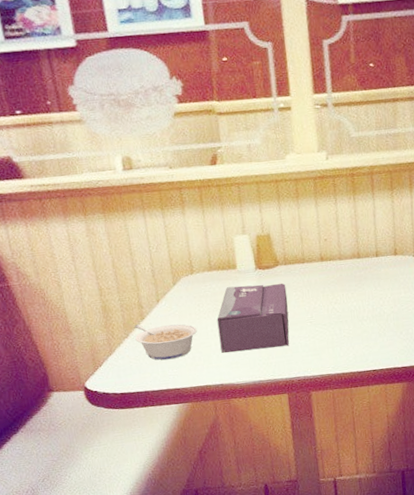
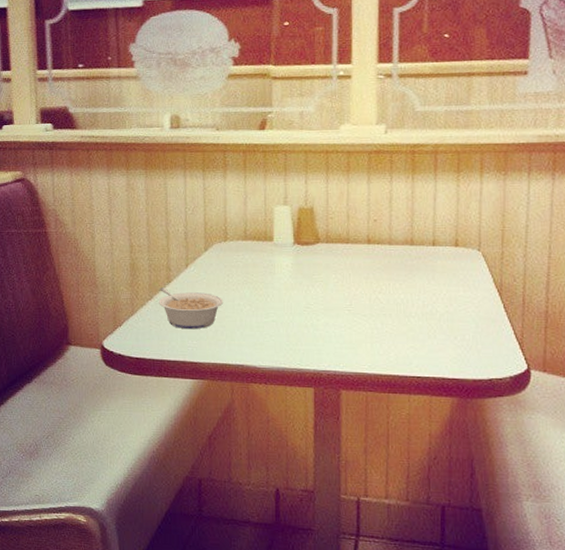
tissue box: present [217,283,290,353] -> none [245,260,326,334]

